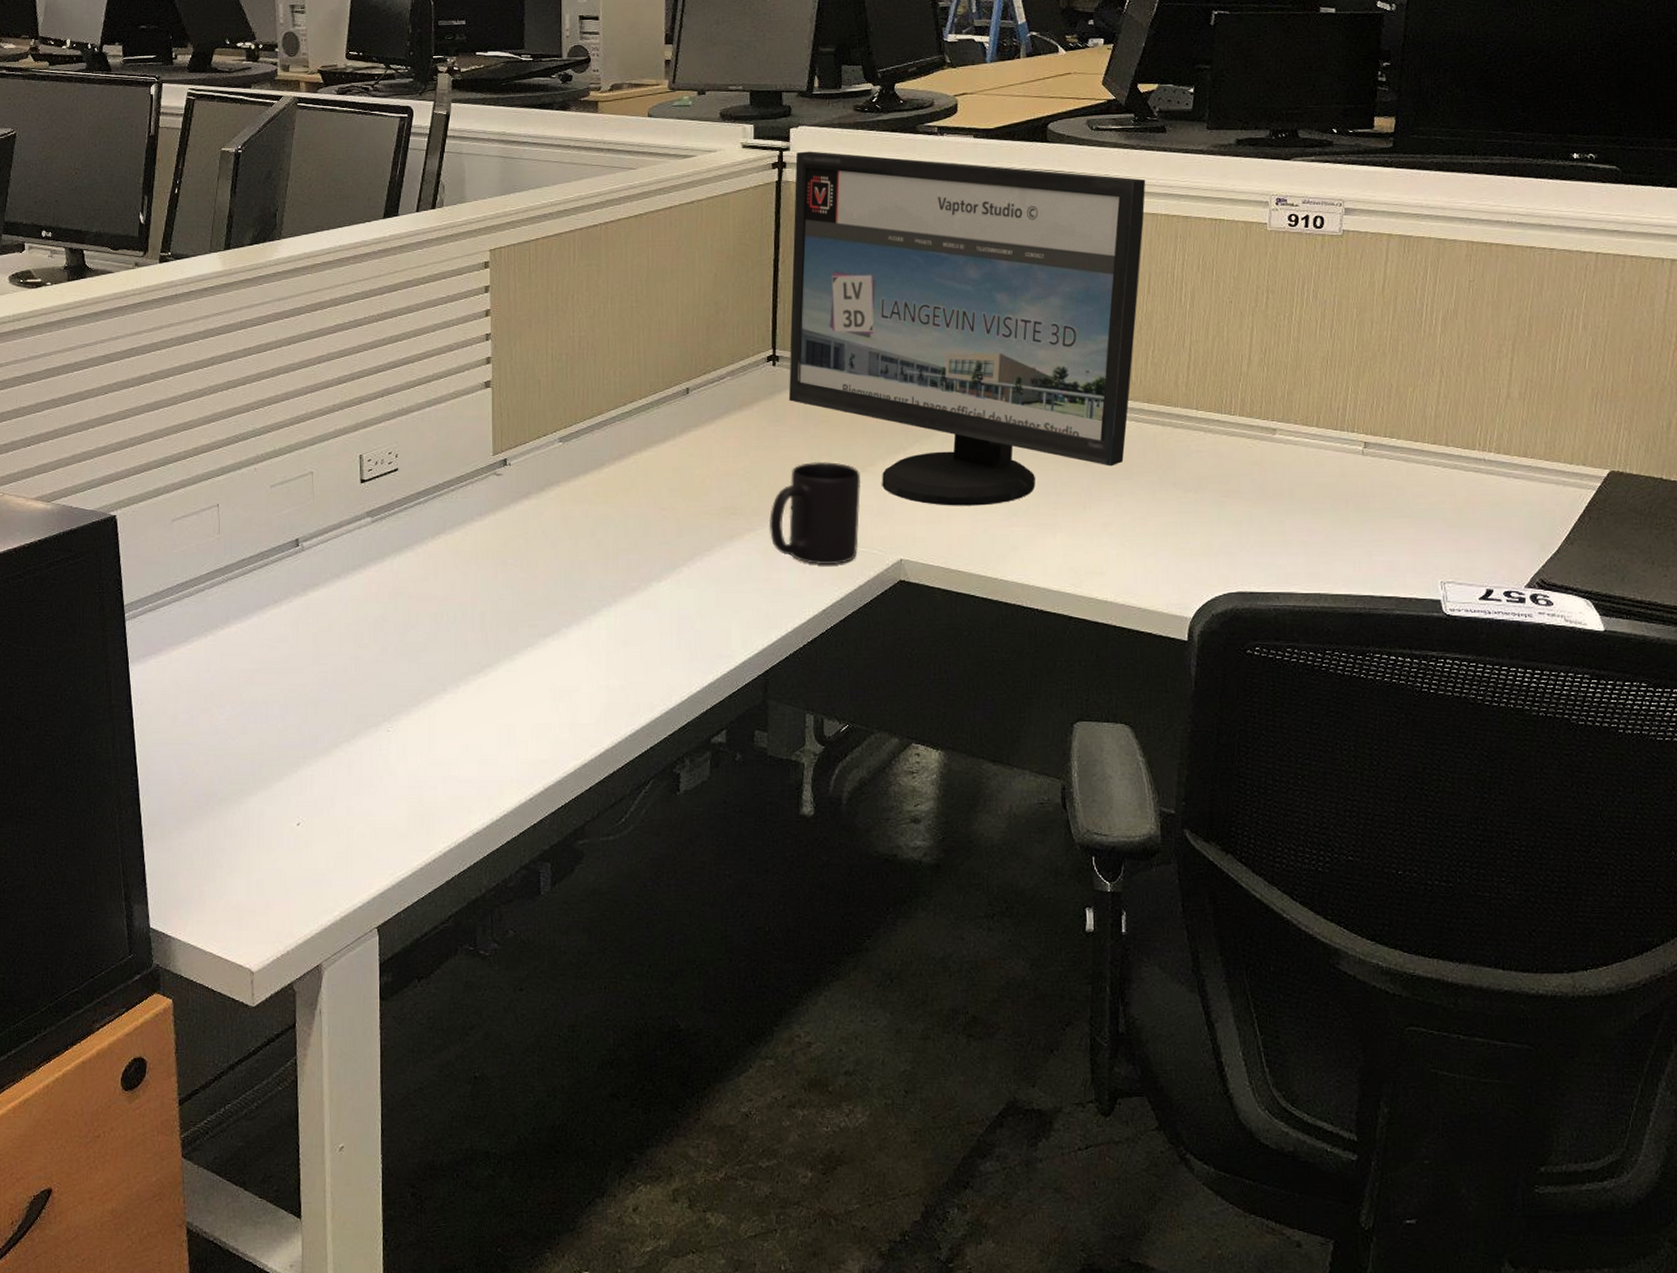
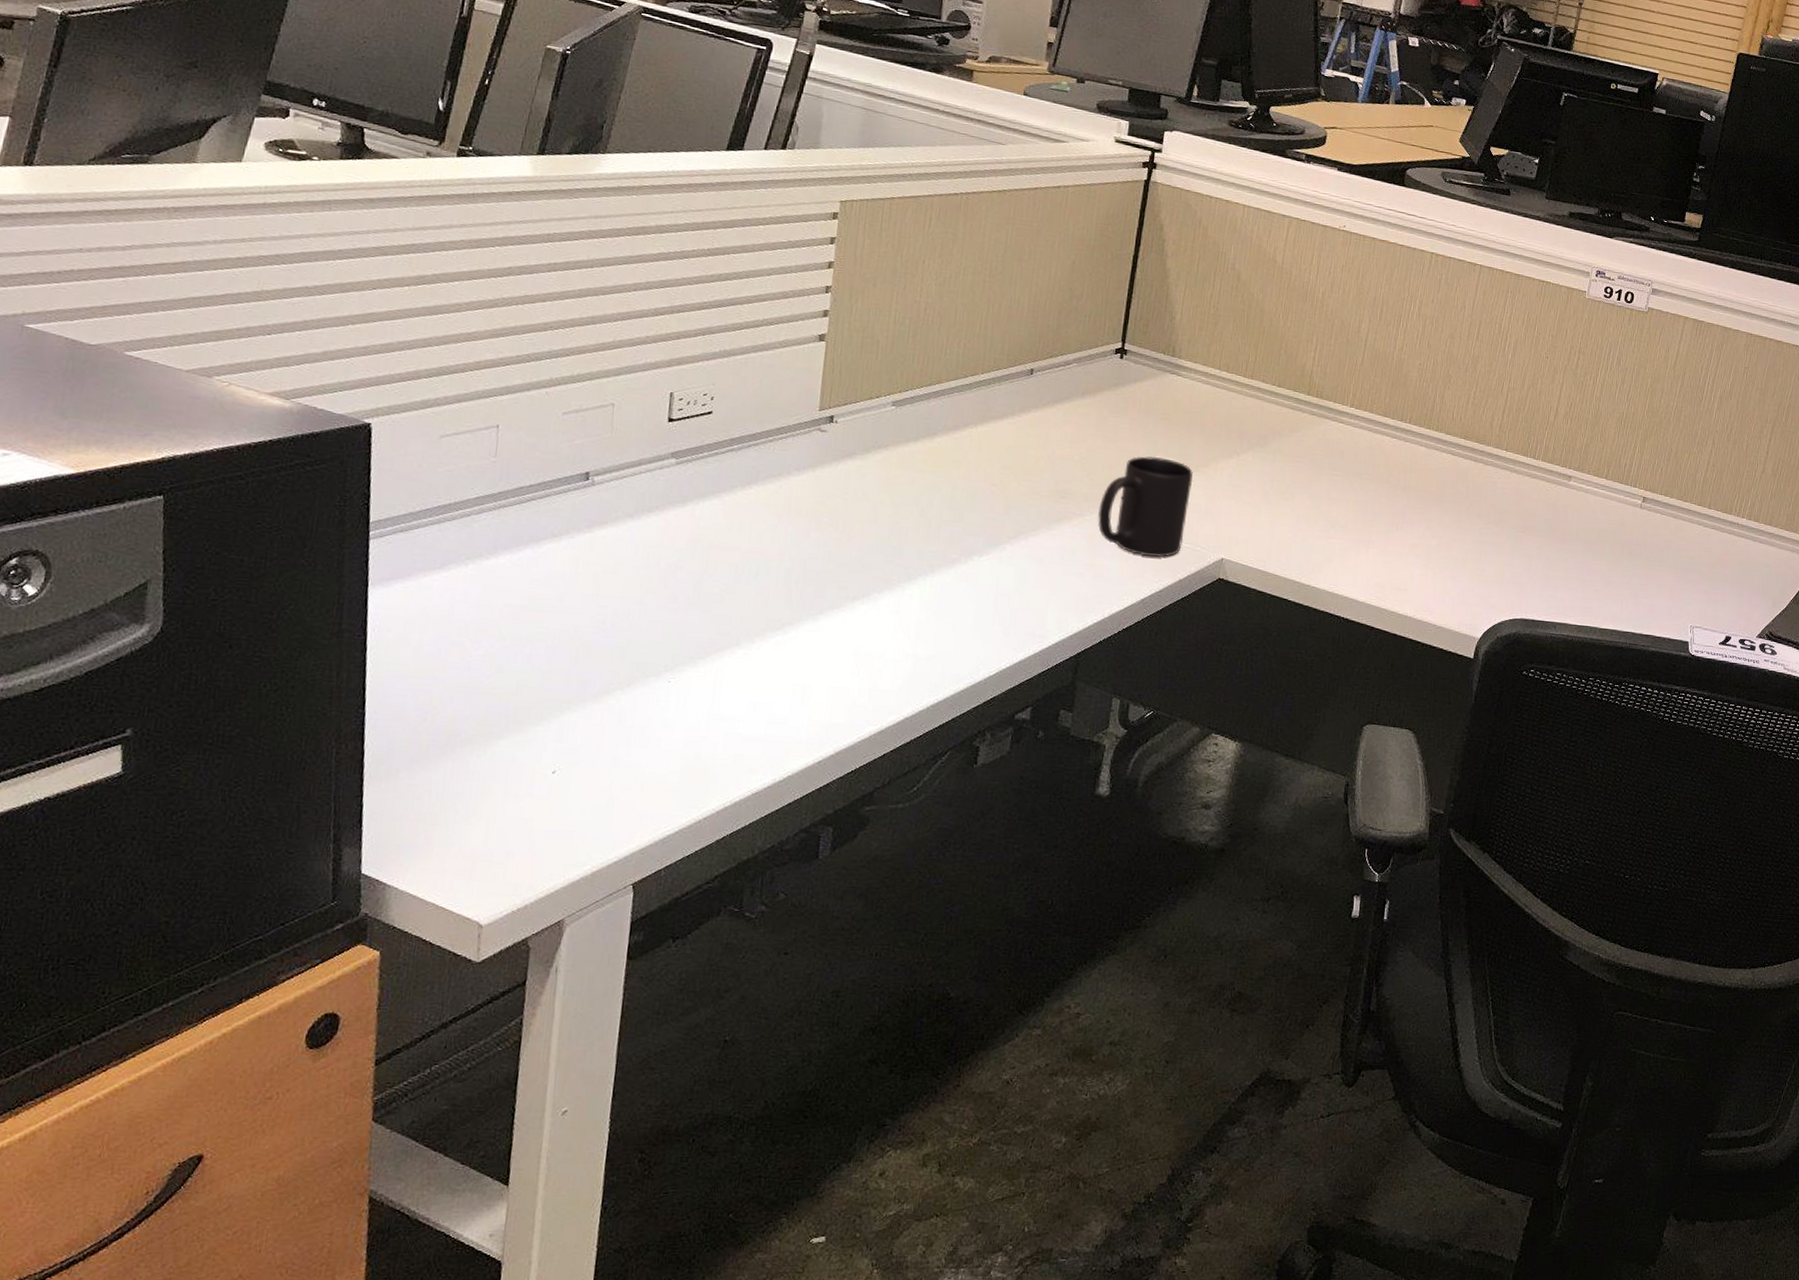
computer monitor: present [788,151,1146,506] -> none [1131,155,1488,517]

